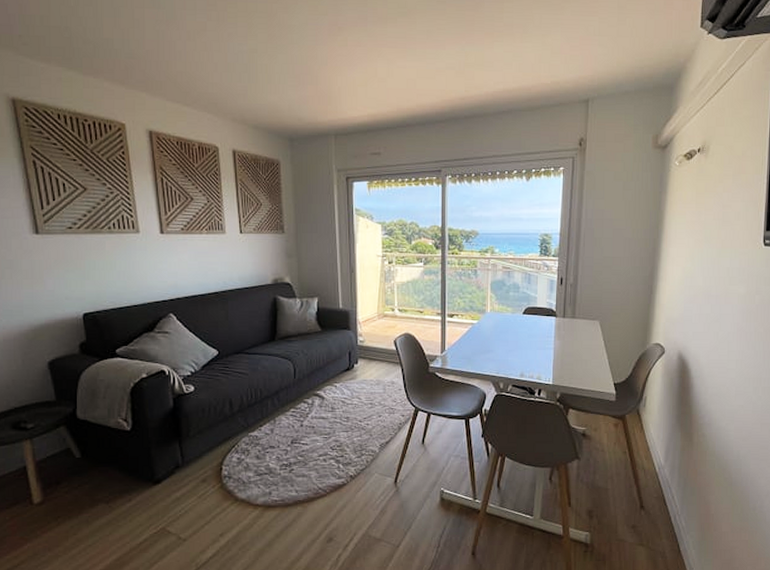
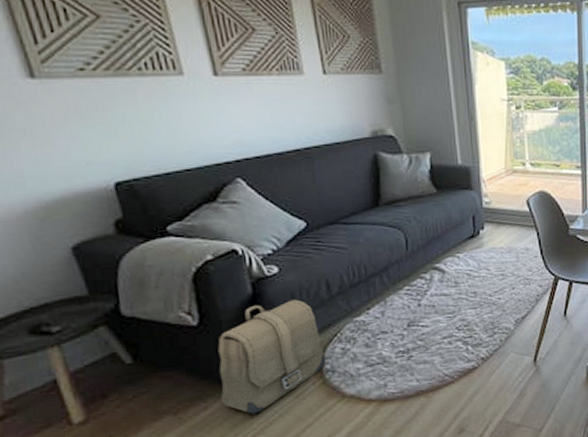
backpack: none [143,414,225,508] -> present [218,299,327,414]

